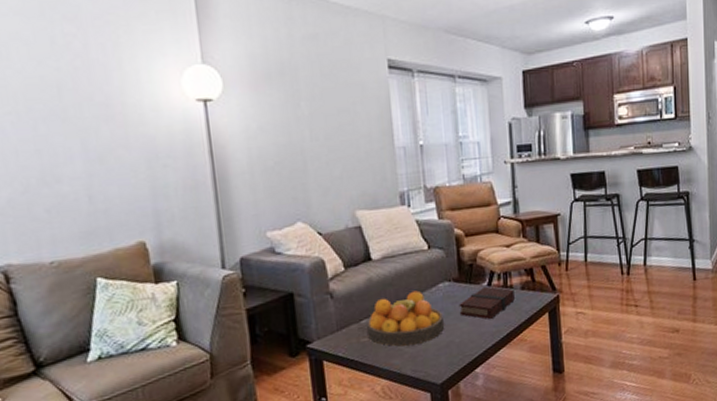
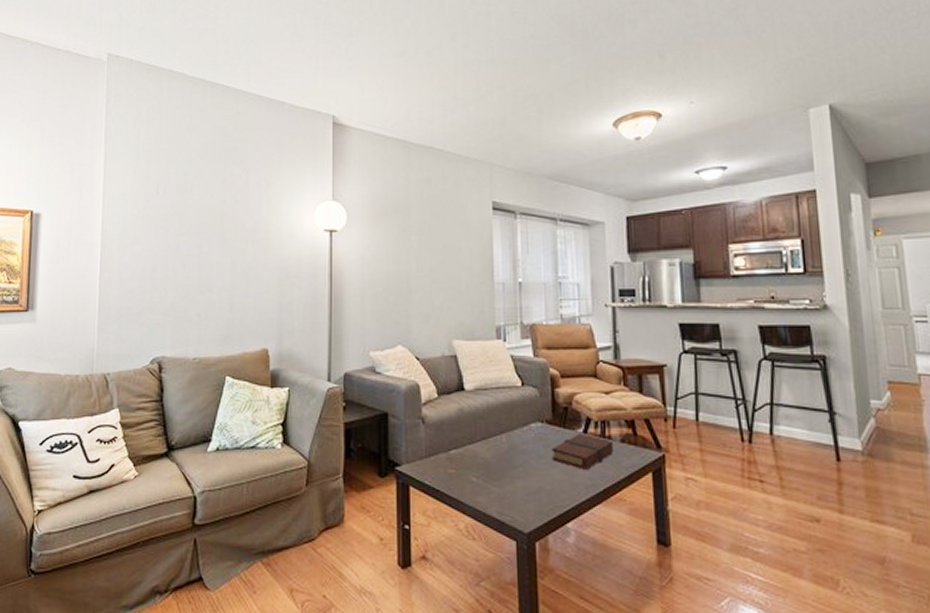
fruit bowl: present [367,290,445,347] -> none [455,427,535,485]

